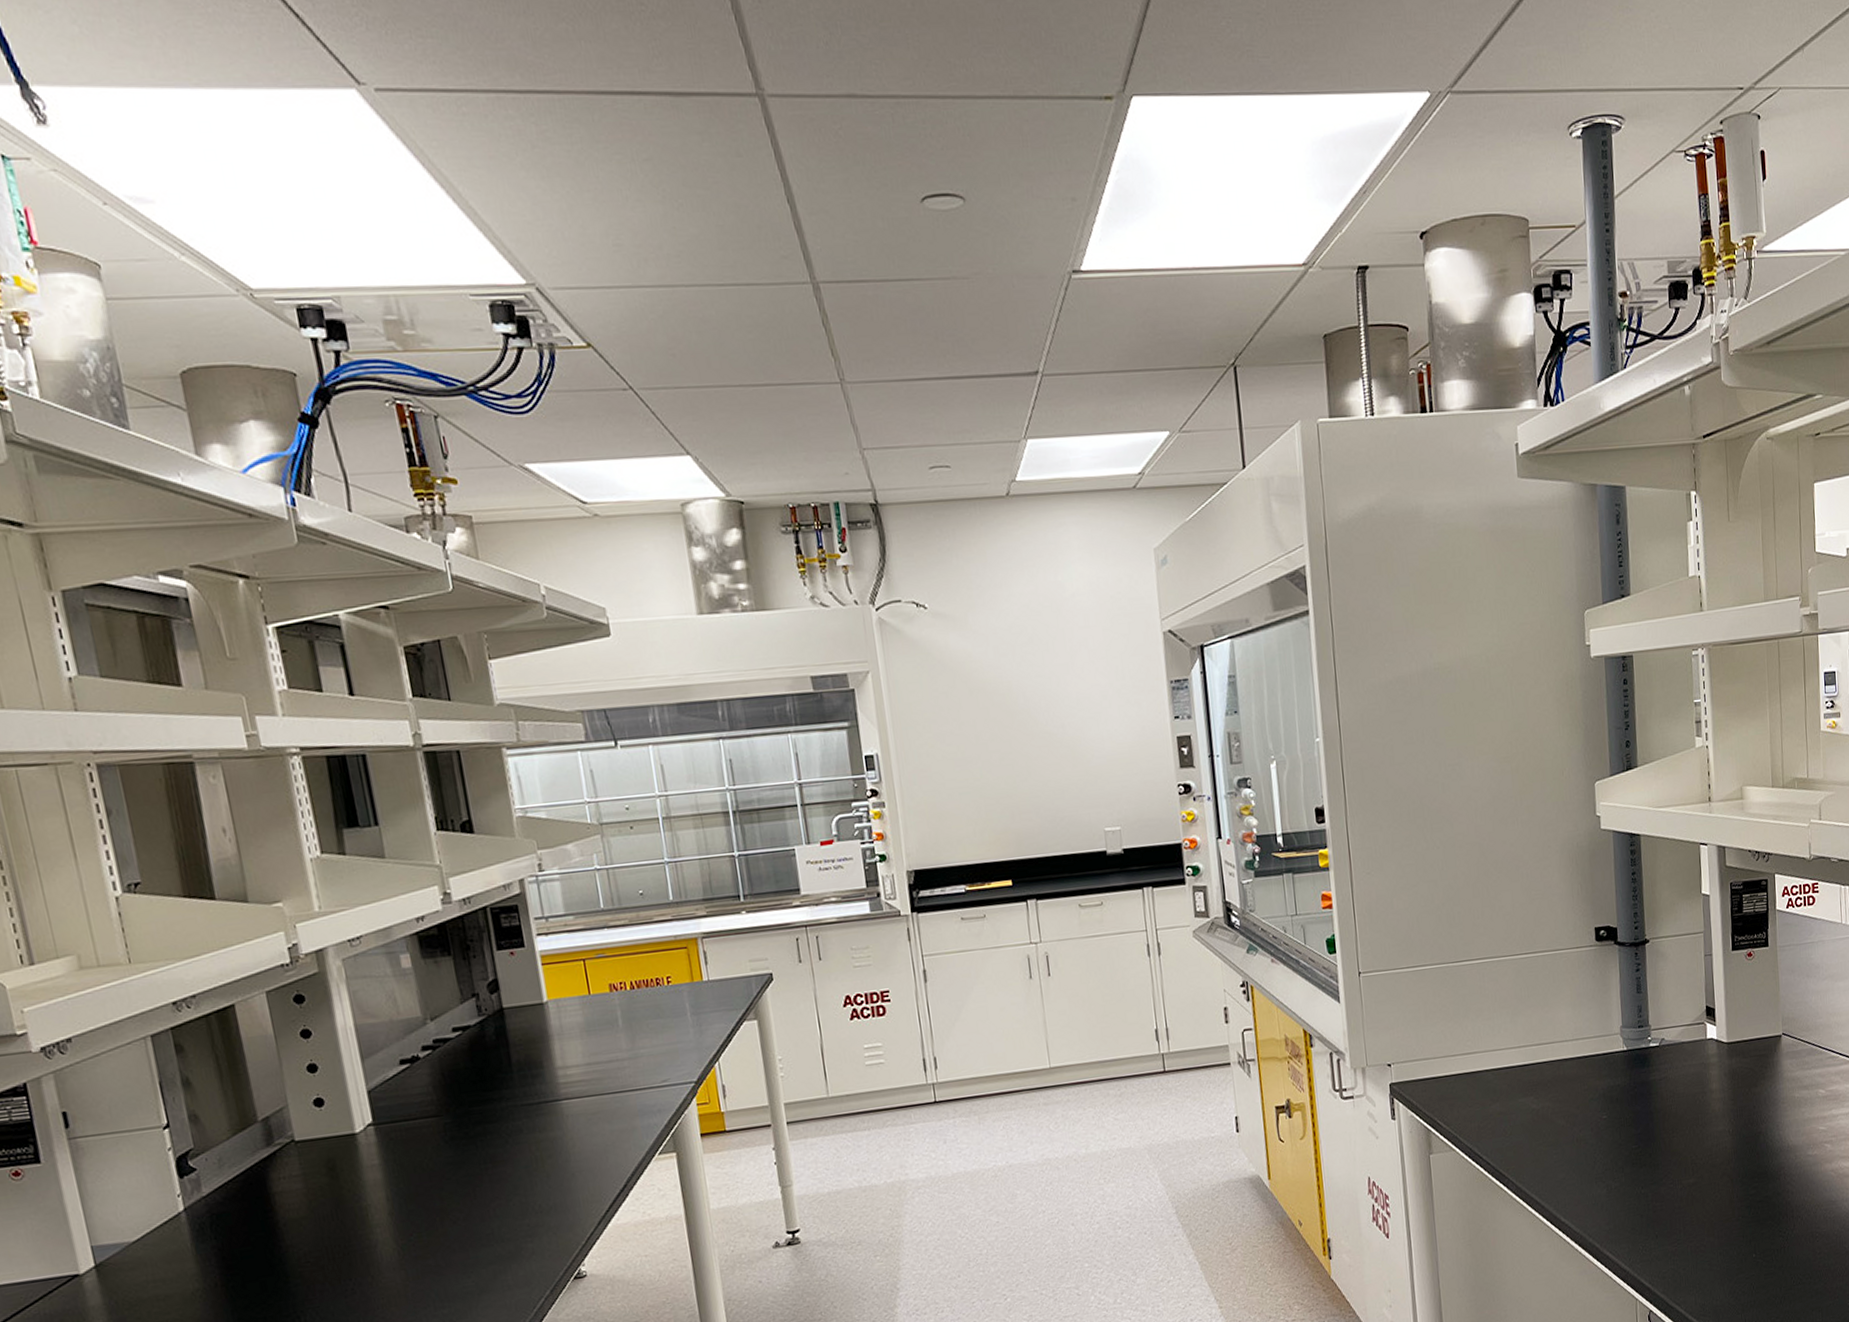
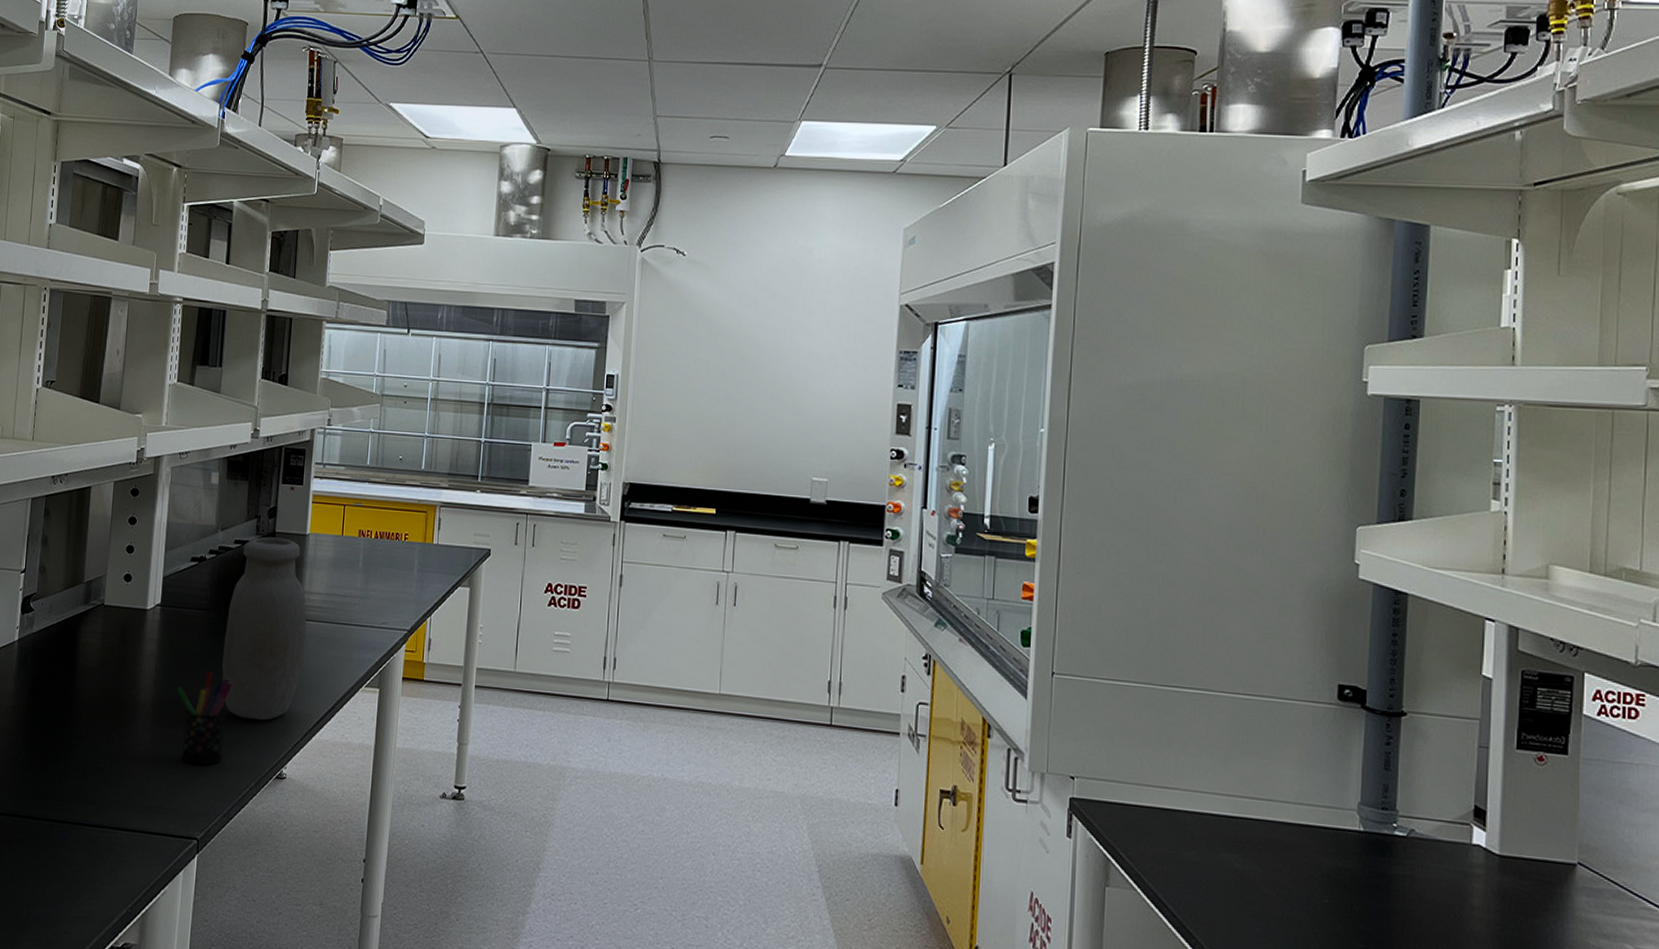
pen holder: none [420,1184,502,1292] -> present [176,671,232,765]
jar: none [464,1013,577,1225] -> present [222,537,307,721]

